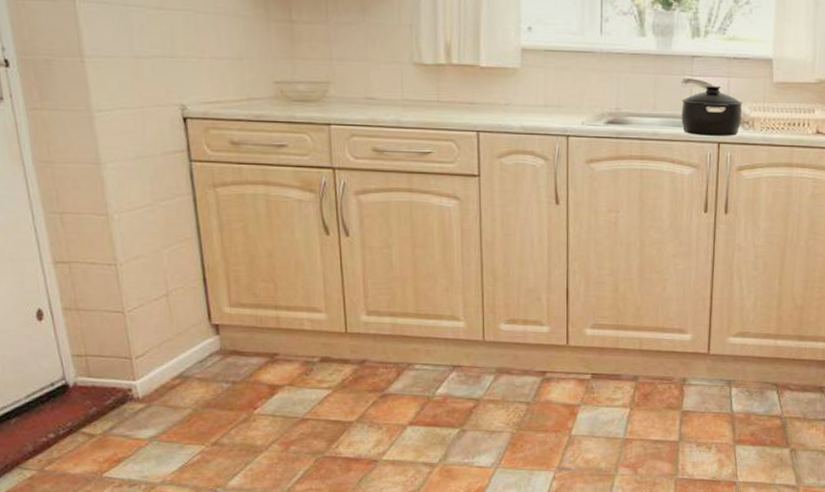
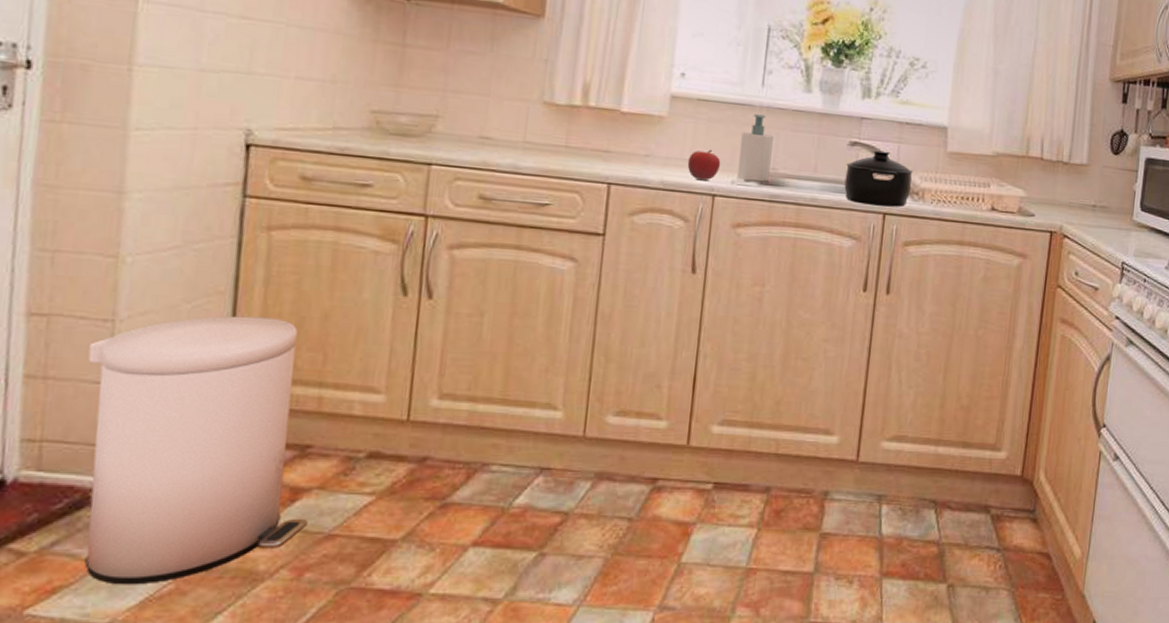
pedal bin: none [103,257,286,456] -> present [84,315,308,585]
fruit: none [542,95,571,124] -> present [687,149,721,181]
soap bottle: none [585,60,615,121] -> present [736,114,773,182]

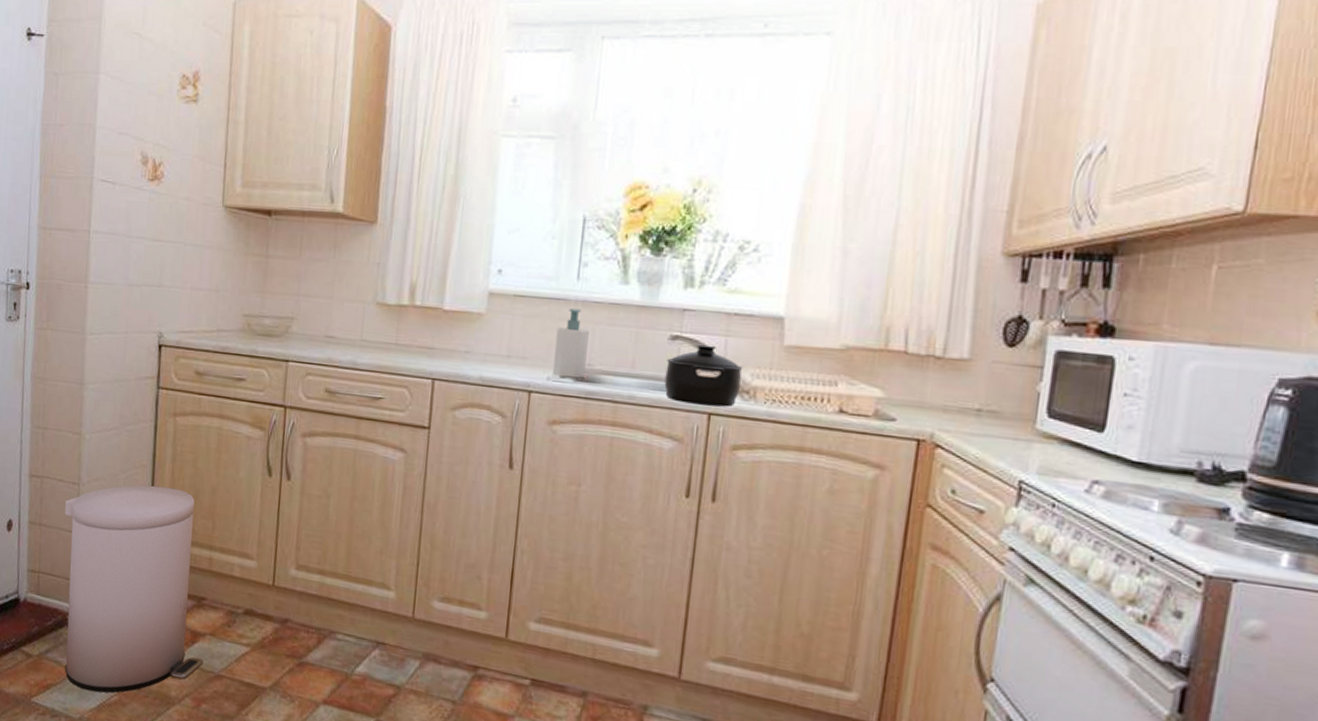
fruit: present [687,149,721,181] -> none [504,345,537,377]

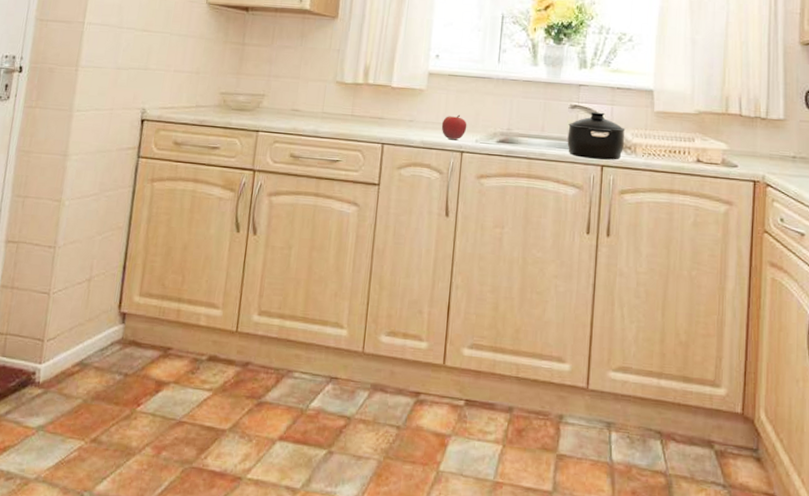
pedal bin: present [64,485,203,693] -> none [24,245,167,450]
fruit: none [504,345,537,377] -> present [441,114,467,140]
soap bottle: present [552,308,589,379] -> none [479,85,508,141]

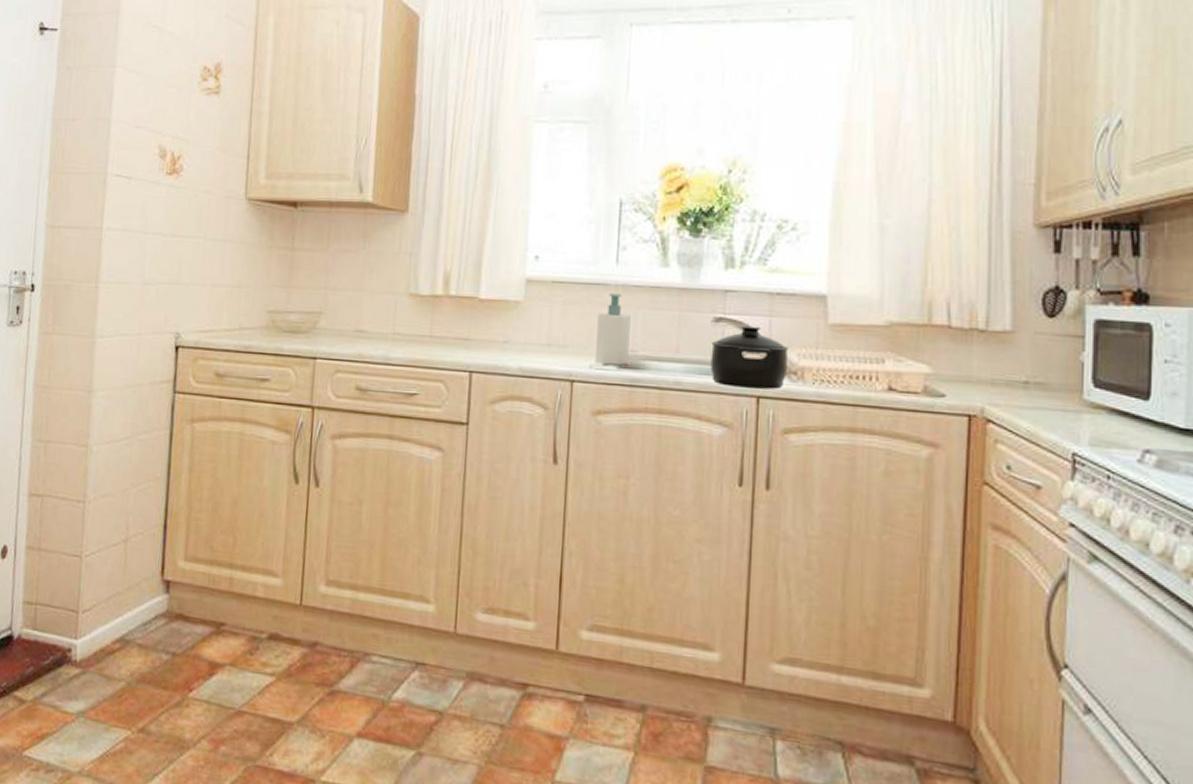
fruit: present [441,114,467,140] -> none [544,332,578,366]
soap bottle: none [479,85,508,141] -> present [594,293,631,366]

